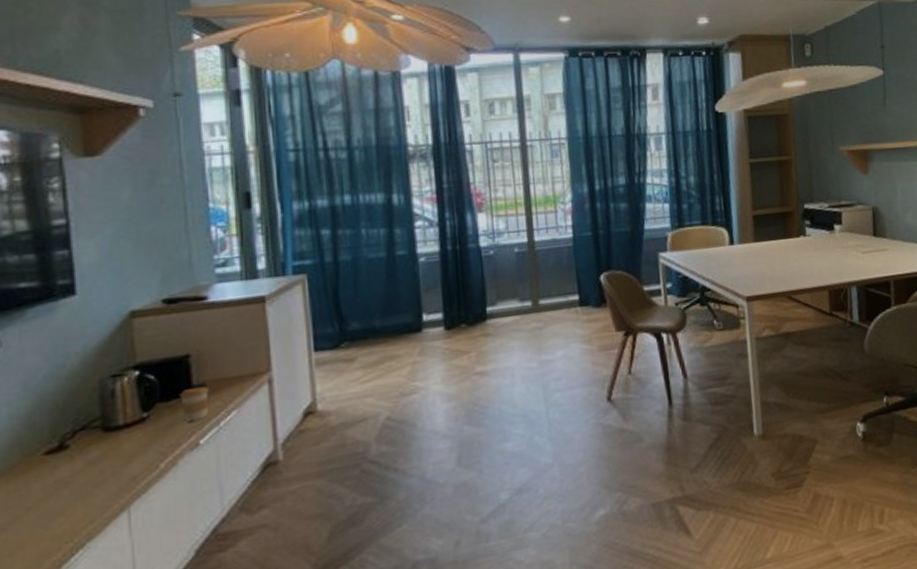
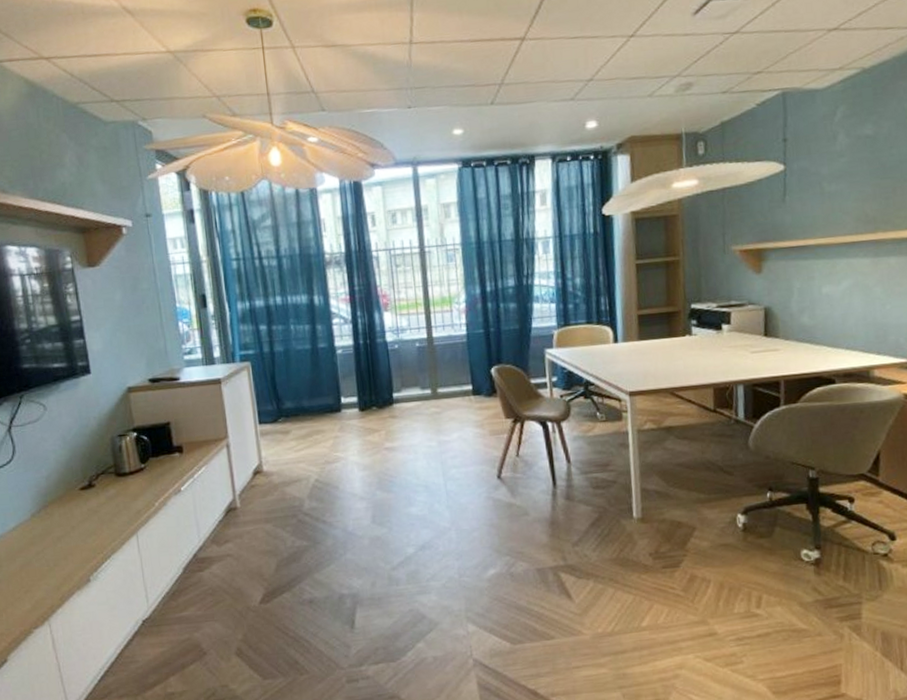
coffee cup: present [180,385,209,422] -> none [165,446,185,473]

